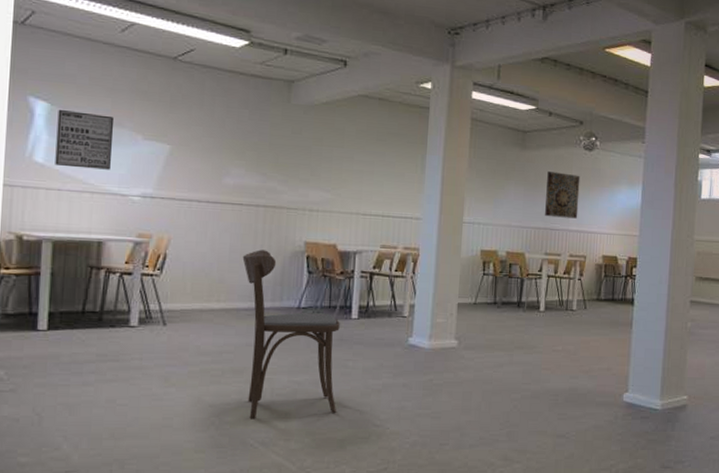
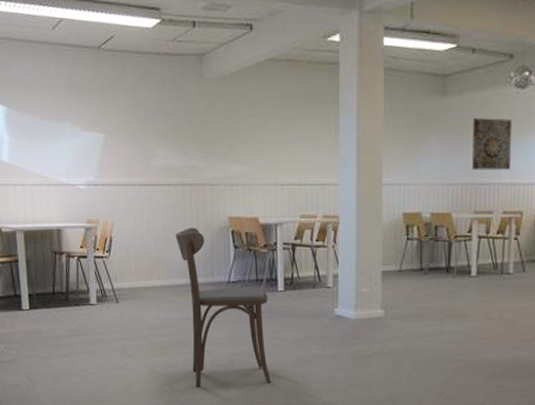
wall art: present [55,110,114,170] -> none [13,111,59,164]

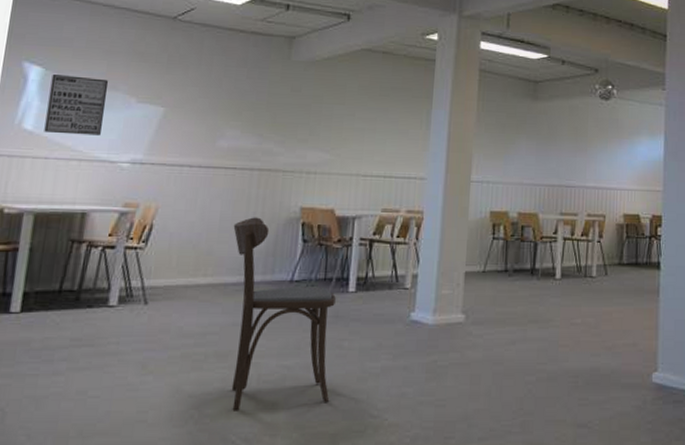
wall art: none [13,111,59,164] -> present [44,75,109,136]
wall art: present [472,118,513,171] -> none [559,123,597,174]

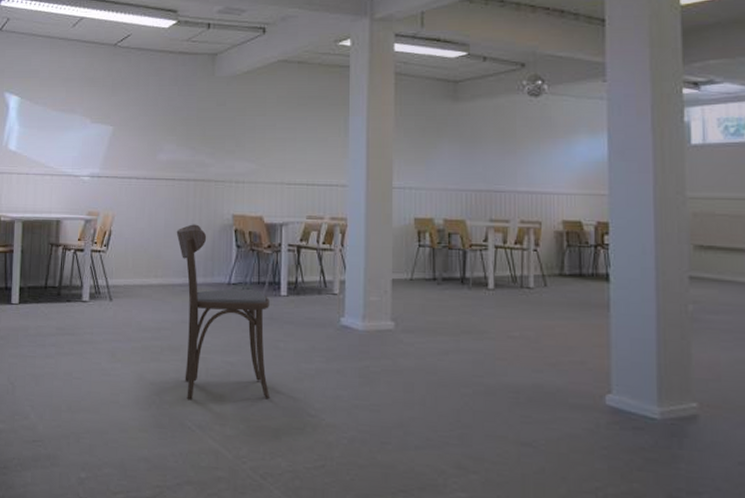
wall art: present [44,75,109,136] -> none [24,102,68,153]

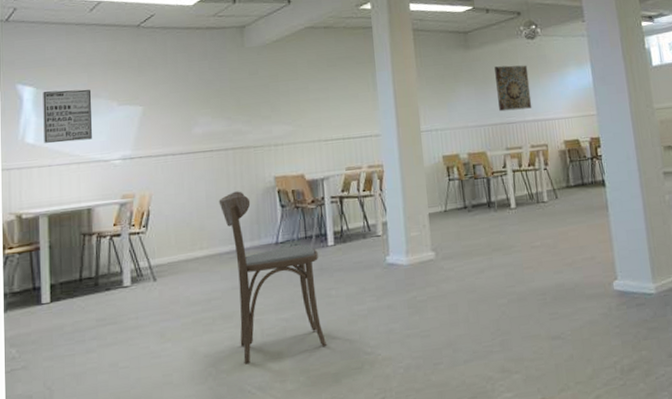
wall art: none [24,102,68,153] -> present [43,89,92,143]
wall art: none [486,124,527,178] -> present [494,65,532,112]

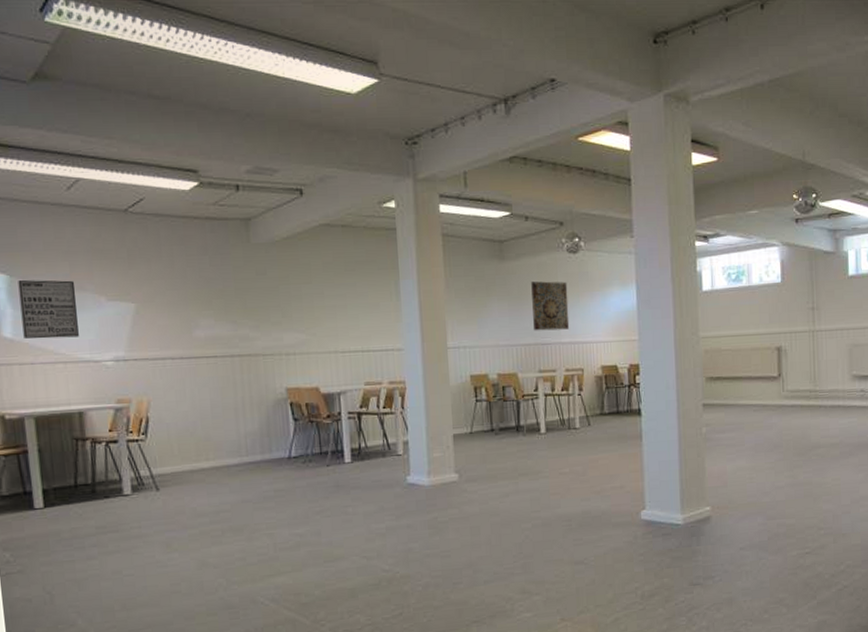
dining chair: present [218,191,327,365] -> none [225,401,344,577]

